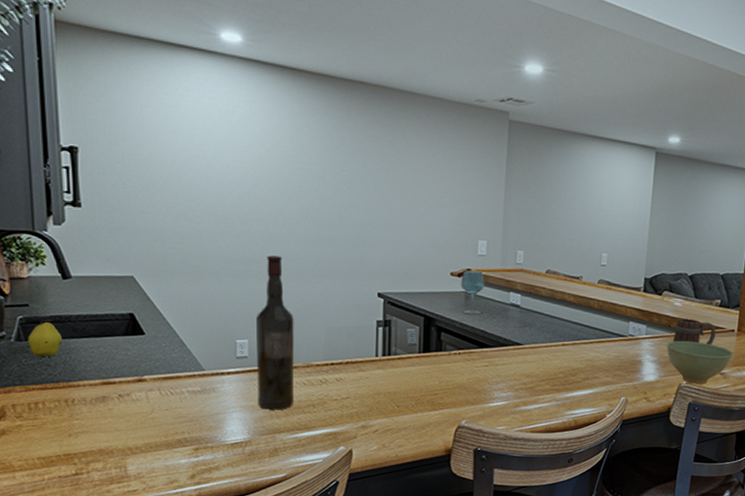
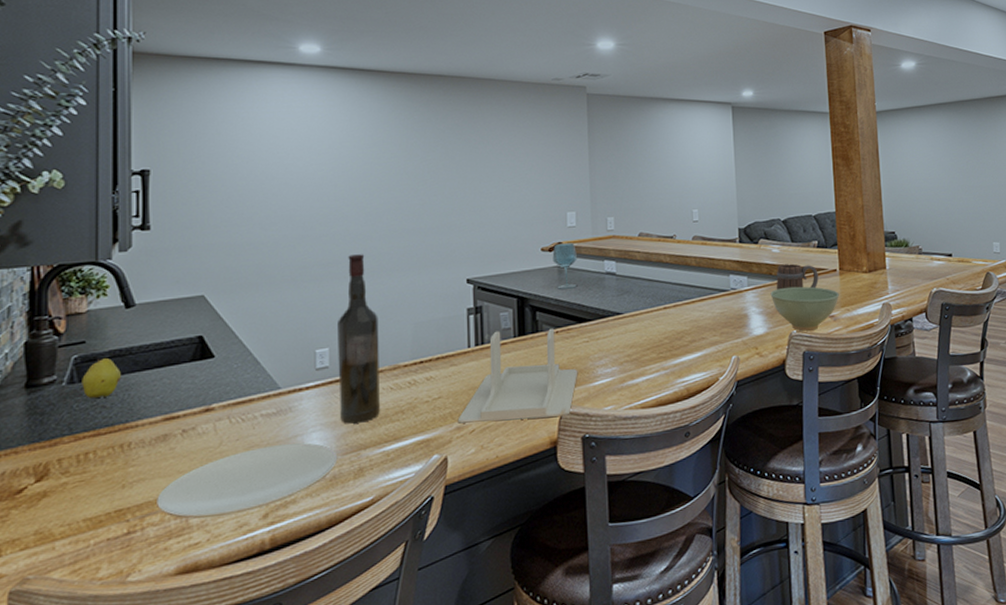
plate: none [99,419,255,472] -> present [157,443,338,519]
napkin holder: none [363,345,476,430] -> present [457,328,578,424]

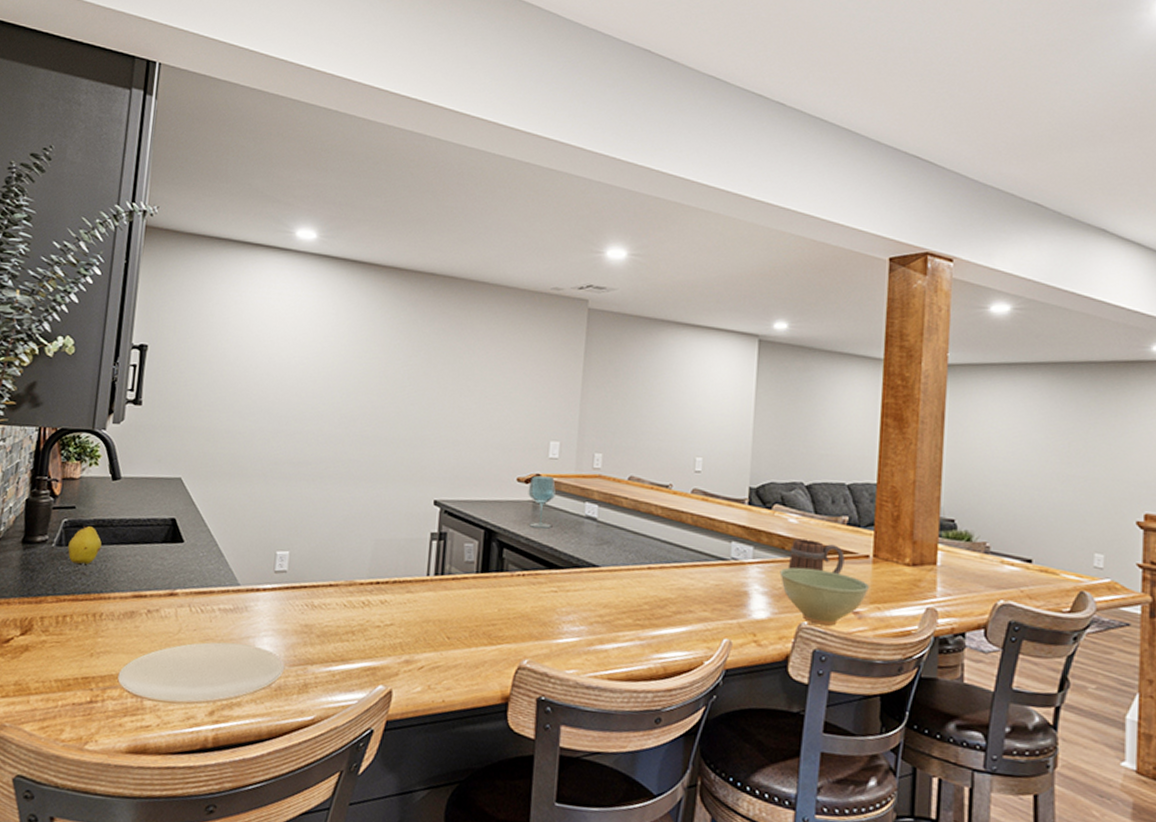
wine bottle: present [336,254,381,424] -> none [292,457,341,636]
napkin holder: present [457,328,578,424] -> none [407,562,542,672]

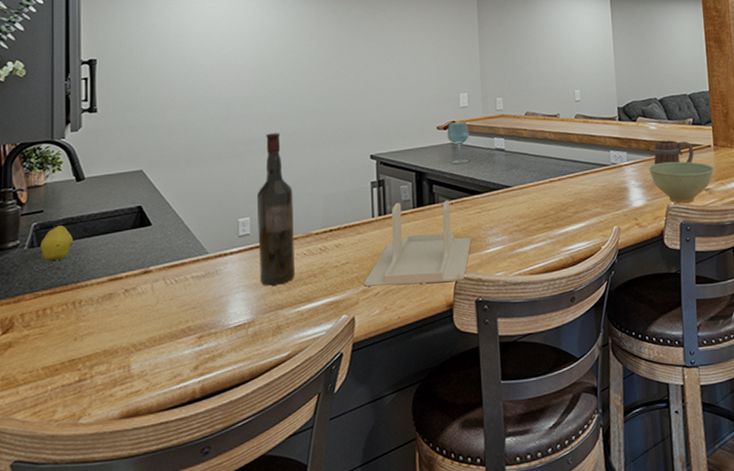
plate: present [117,642,285,705] -> none [103,302,258,370]
wine bottle: none [292,457,341,636] -> present [256,133,296,286]
napkin holder: none [407,562,542,672] -> present [363,200,472,287]

